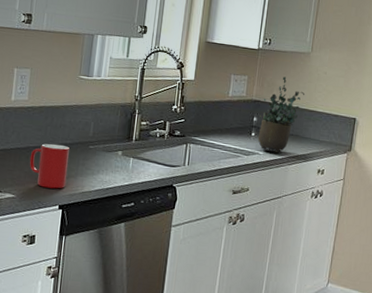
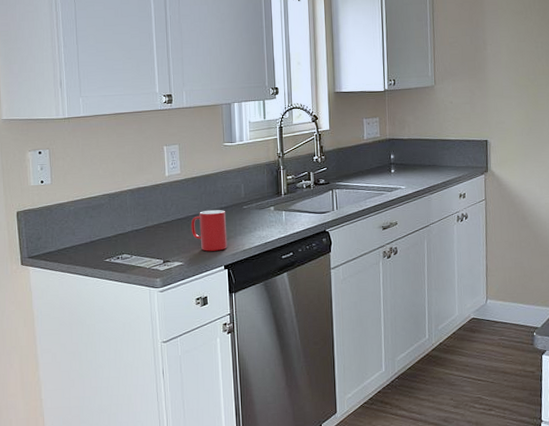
potted plant: present [257,76,304,153] -> none [396,112,435,185]

